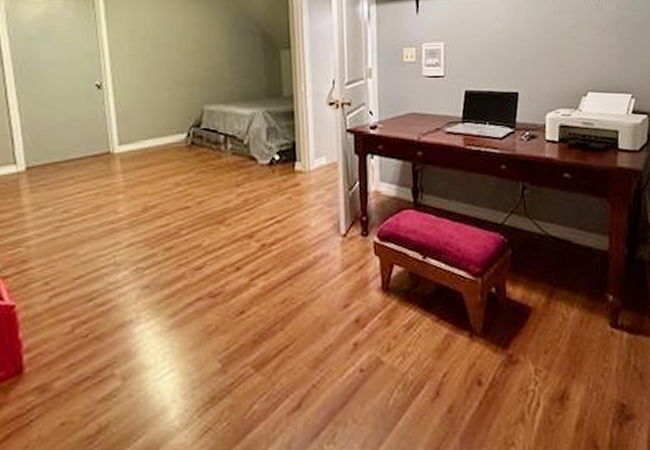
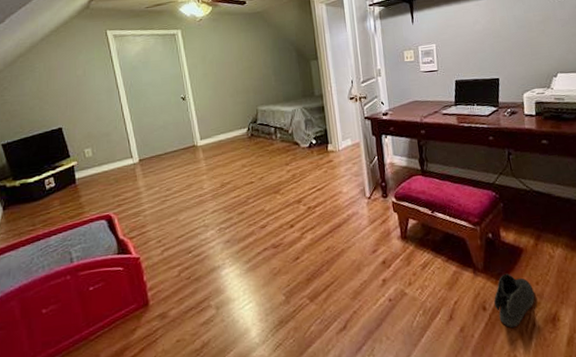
sneaker: none [492,338,542,408] -> present [494,273,535,328]

